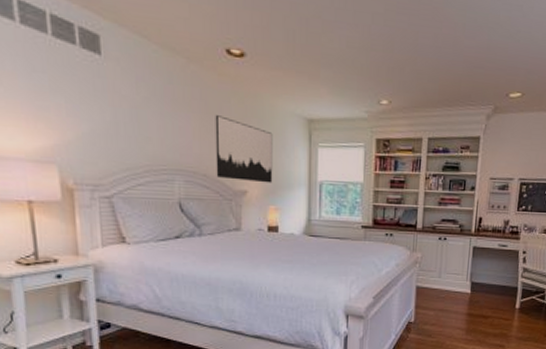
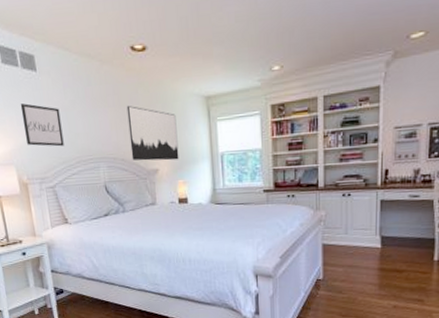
wall art: none [73,90,130,150] -> present [20,103,64,147]

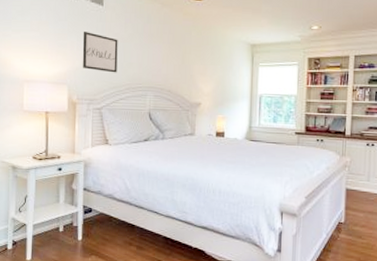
wall art: present [126,106,179,161] -> none [178,45,223,97]

